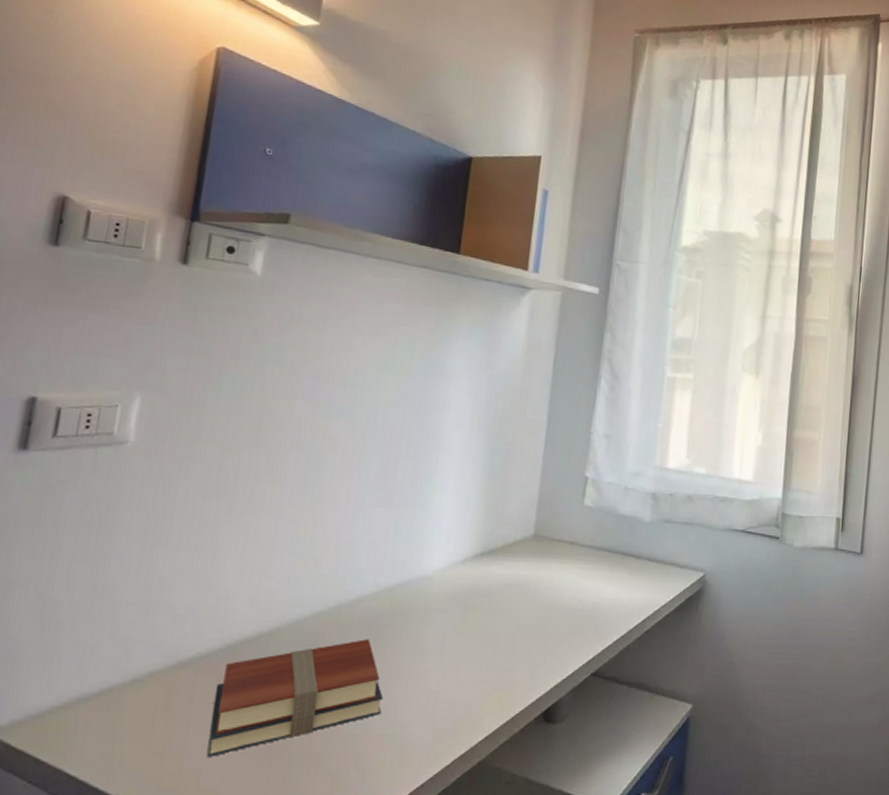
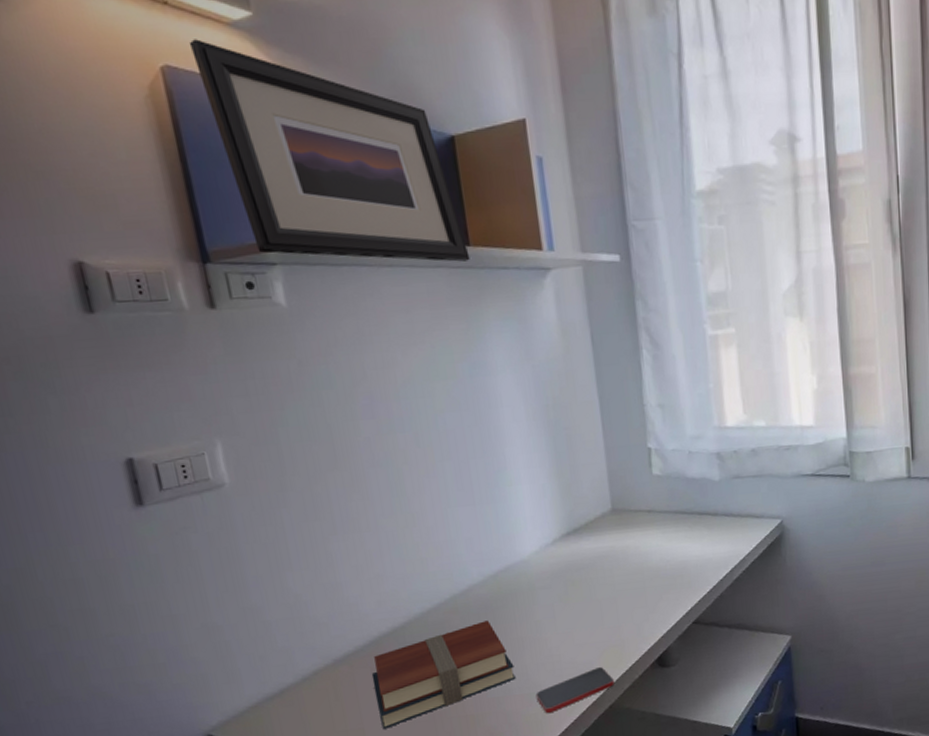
picture frame: none [250,32,457,267] -> present [189,39,470,262]
smartphone: none [397,713,491,761] -> present [535,667,614,713]

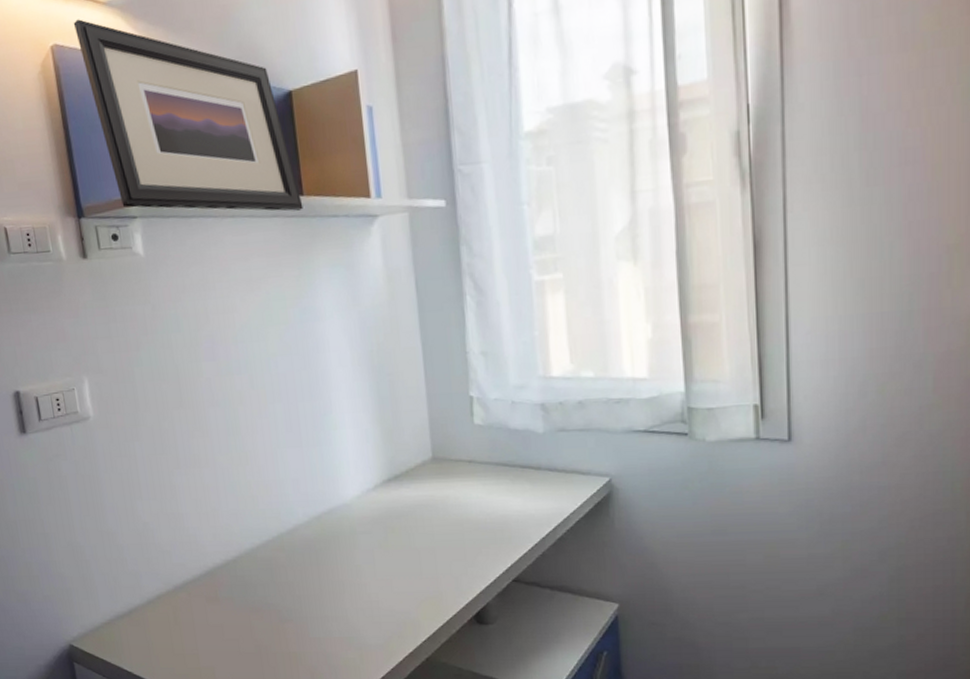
books: present [371,620,516,729] -> none [206,561,336,657]
smartphone: present [535,667,614,713] -> none [354,618,431,659]

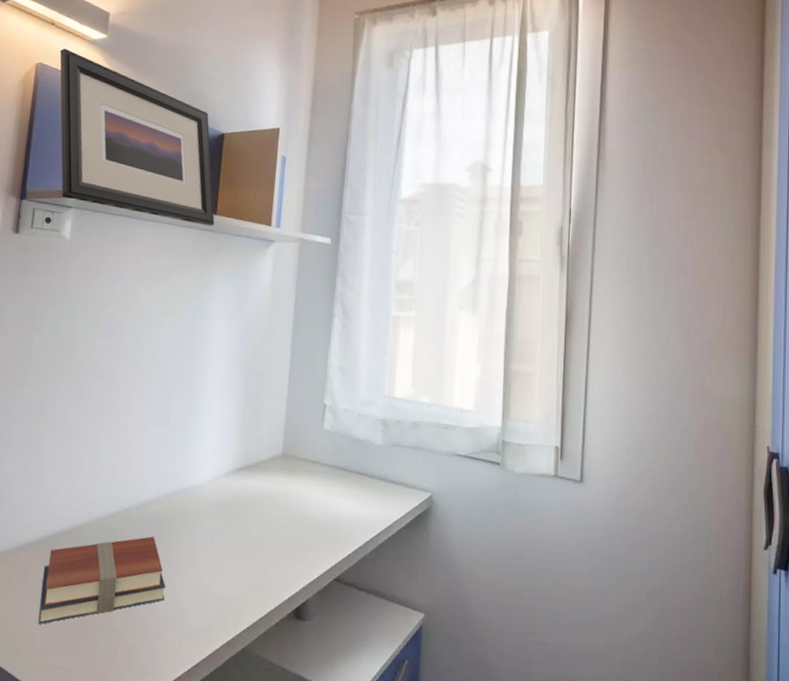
books: none [206,561,336,657] -> present [38,536,166,624]

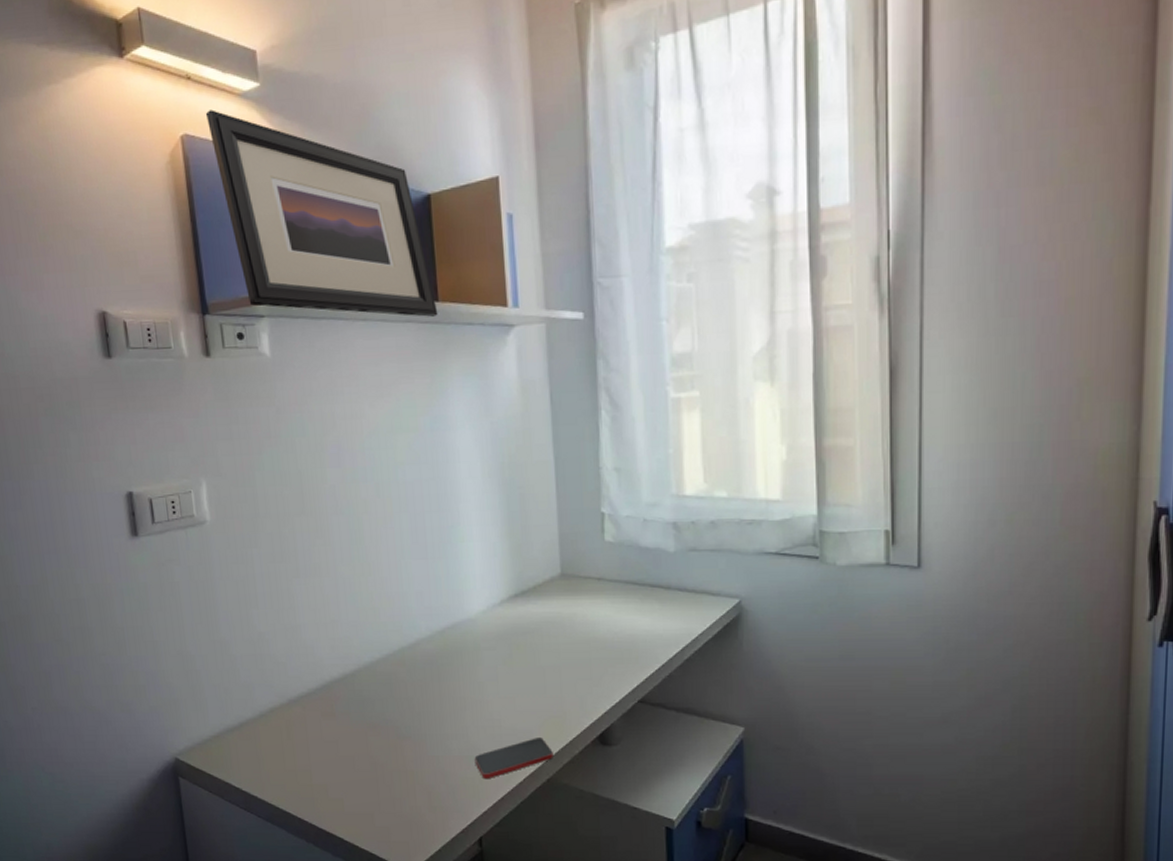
books: present [38,536,166,624] -> none [321,676,456,774]
smartphone: none [177,606,251,643] -> present [474,738,553,778]

